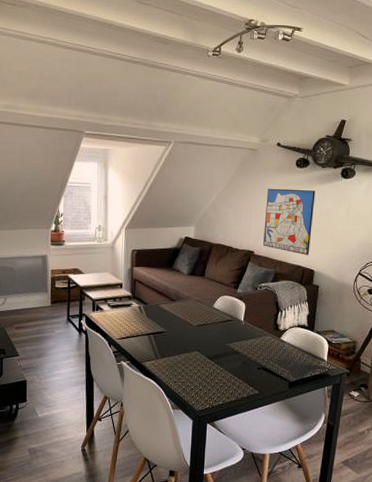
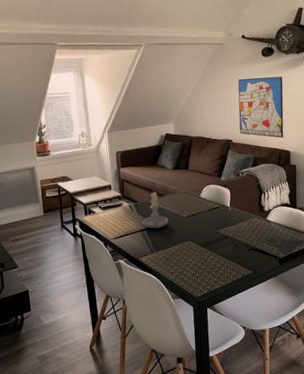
candle: none [151,296,177,334] -> present [143,192,169,229]

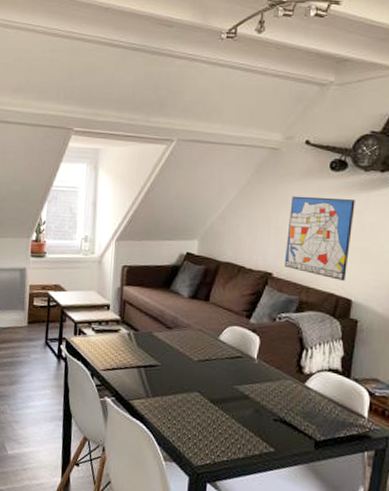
candle: present [143,192,169,229] -> none [141,322,174,369]

